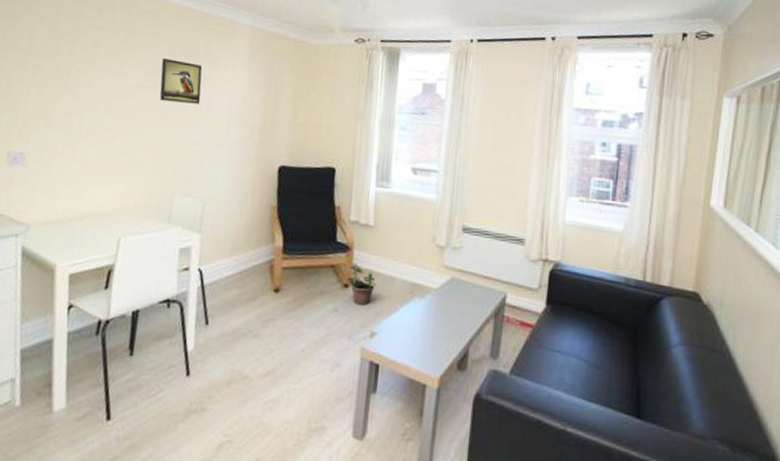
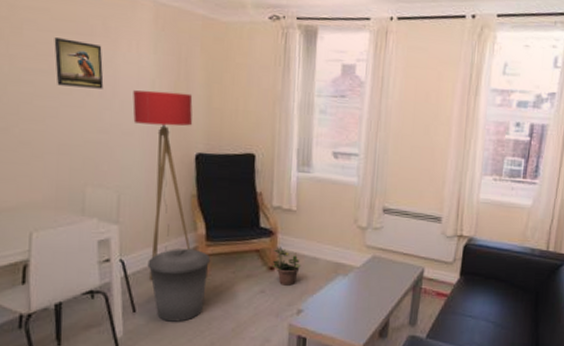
floor lamp: none [224,105,280,293] -> present [133,90,193,281]
trash can: none [224,260,286,338] -> present [147,249,211,322]

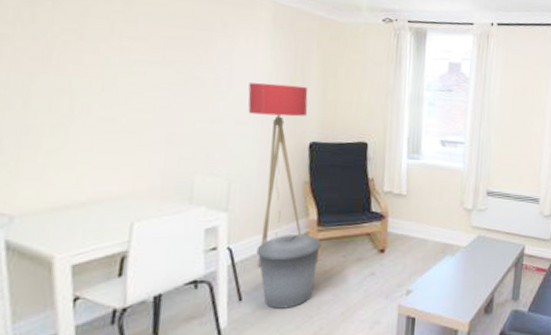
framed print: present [54,38,104,89] -> none [169,32,220,81]
potted plant: present [272,246,301,286] -> none [382,229,411,267]

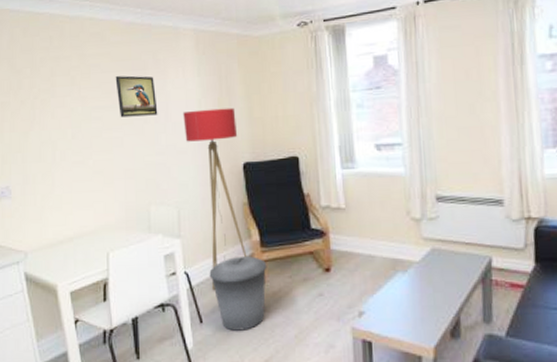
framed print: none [169,32,220,81] -> present [115,75,158,118]

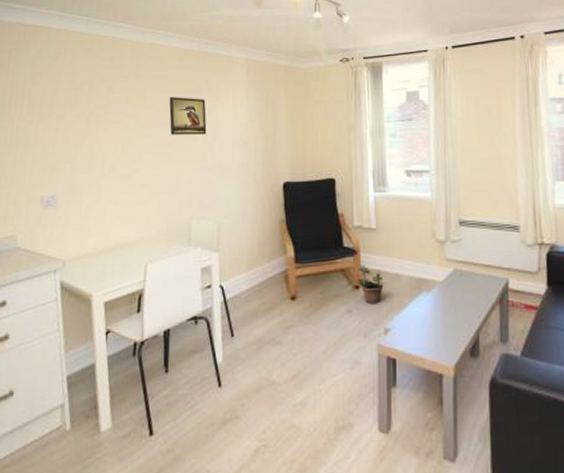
floor lamp: present [183,107,247,291] -> none [230,131,282,305]
trash can: present [209,256,267,331] -> none [244,272,300,345]
potted plant: none [327,246,357,287] -> present [357,264,385,304]

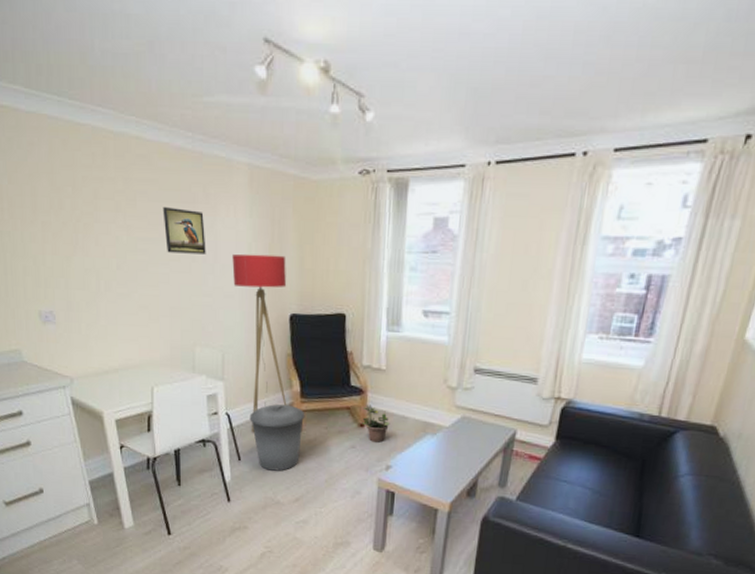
floor lamp: none [230,131,282,305] -> present [232,253,287,433]
trash can: none [244,272,300,345] -> present [249,404,305,471]

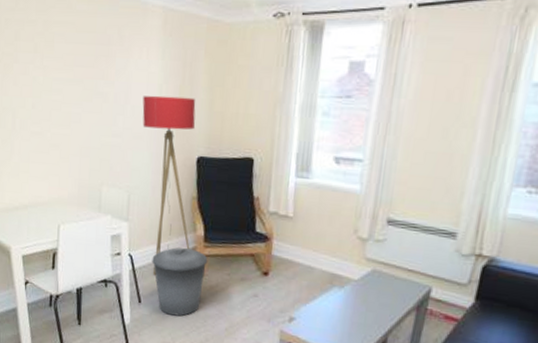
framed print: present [163,207,206,255] -> none [78,49,118,96]
potted plant: present [362,404,390,443] -> none [265,252,296,293]

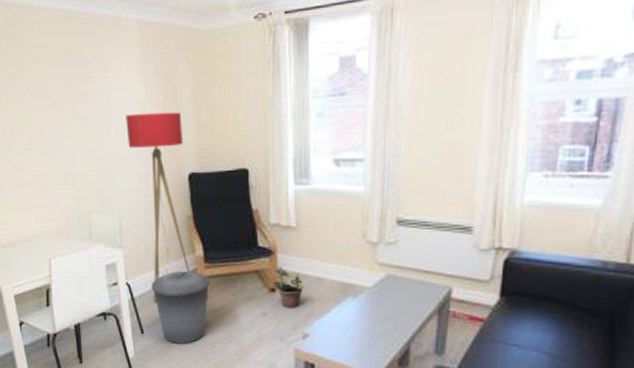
potted plant: none [265,252,296,293] -> present [273,266,305,308]

